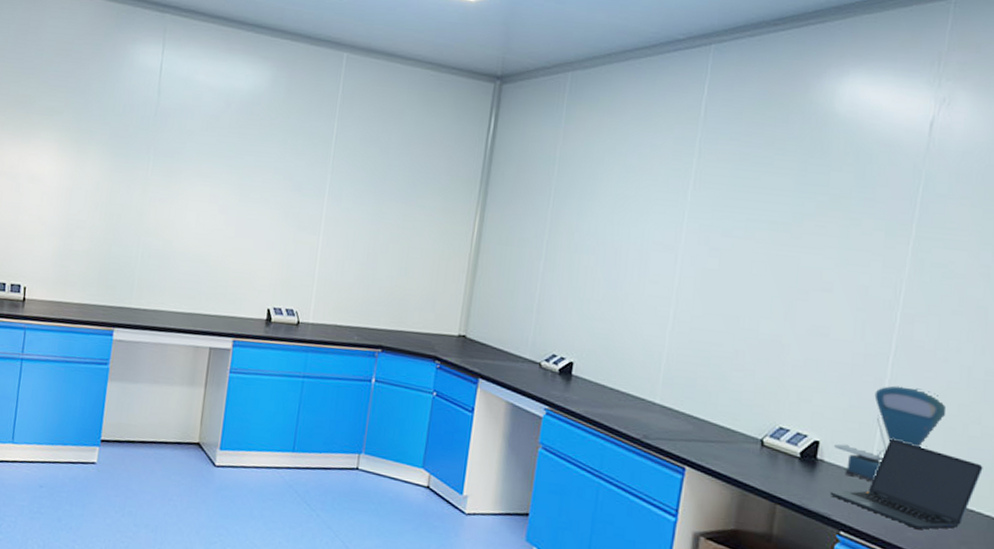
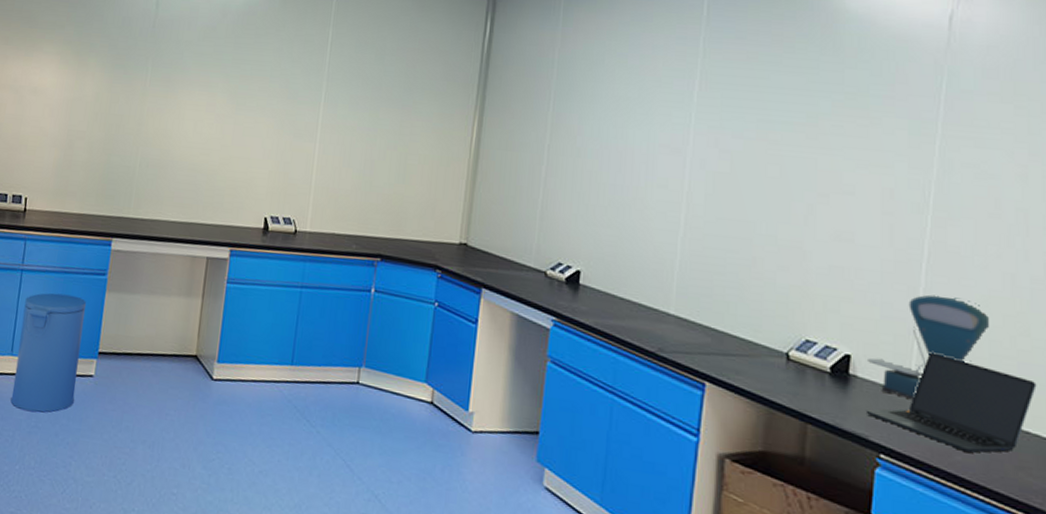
trash bin: none [12,382,88,499] -> present [10,293,86,413]

